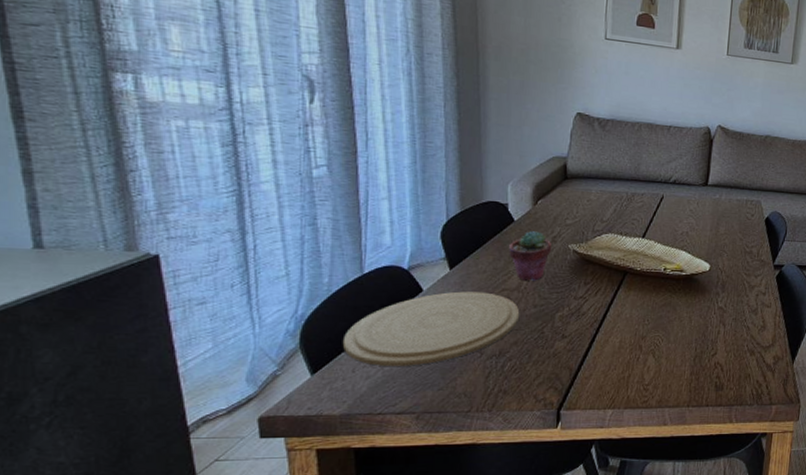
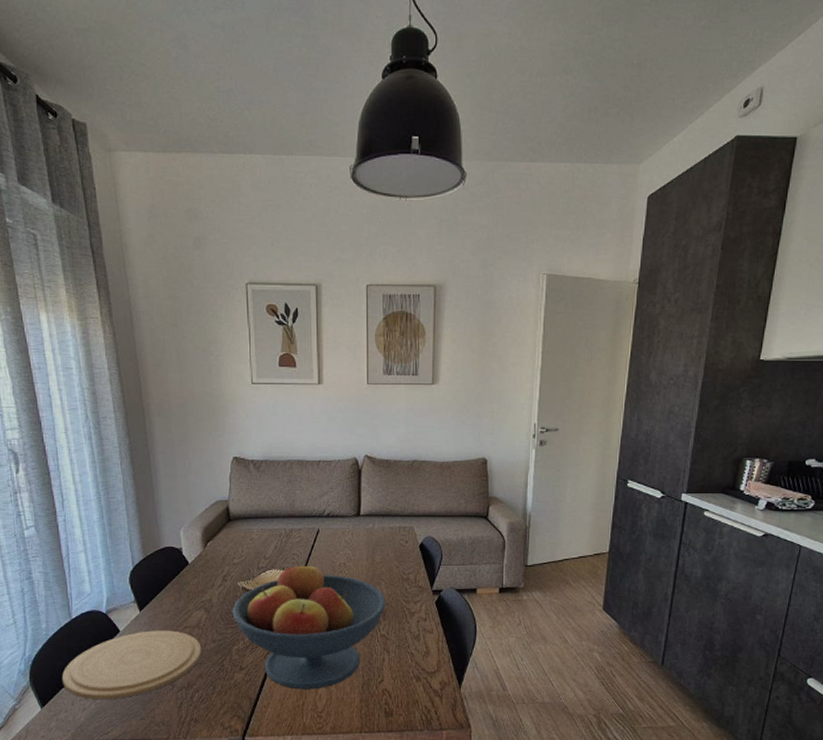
potted succulent: present [509,231,553,281] -> none [187,572,224,618]
fruit bowl: none [559,227,727,361] -> present [232,561,386,690]

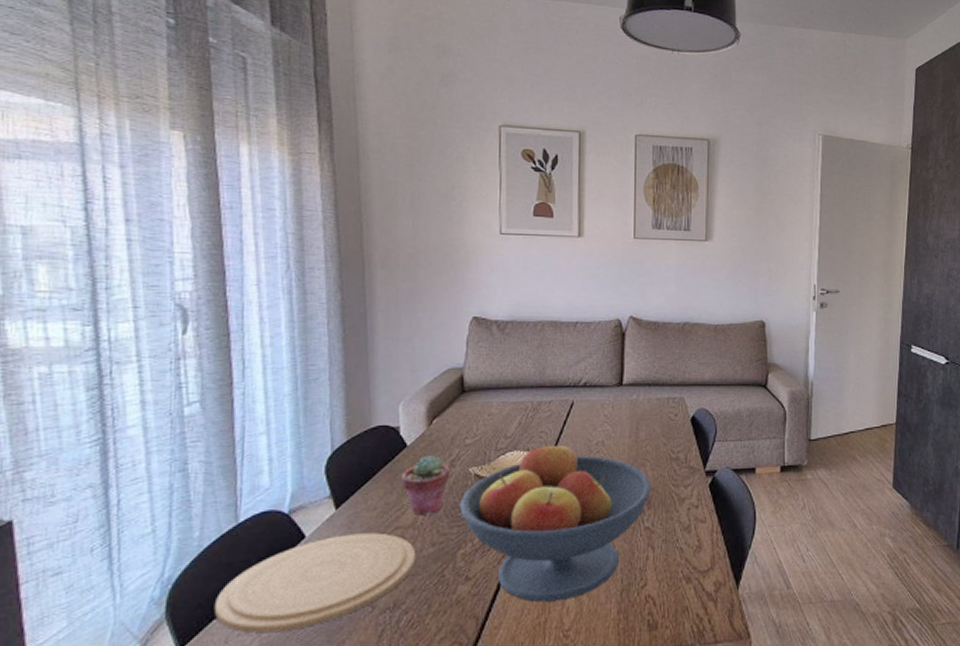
potted succulent: none [187,572,224,618] -> present [402,456,451,515]

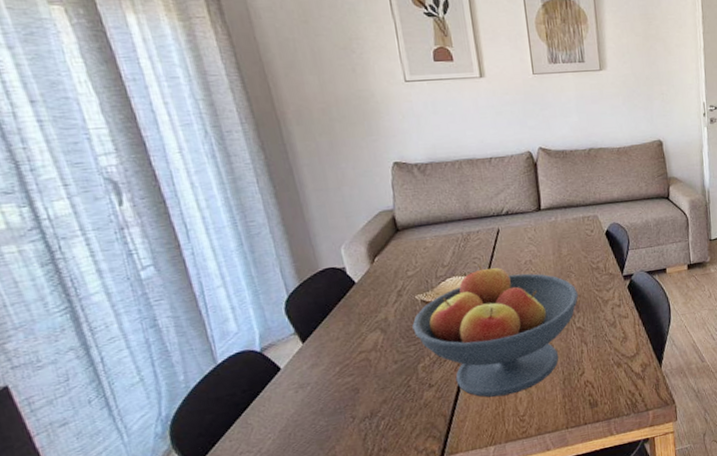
plate: present [213,532,416,633] -> none [213,358,383,451]
potted succulent: present [402,456,451,515] -> none [356,288,400,340]

